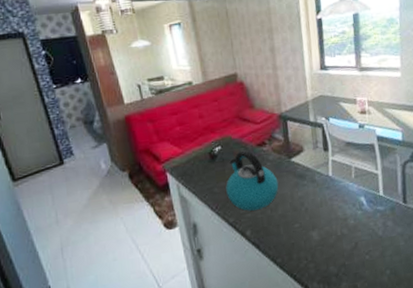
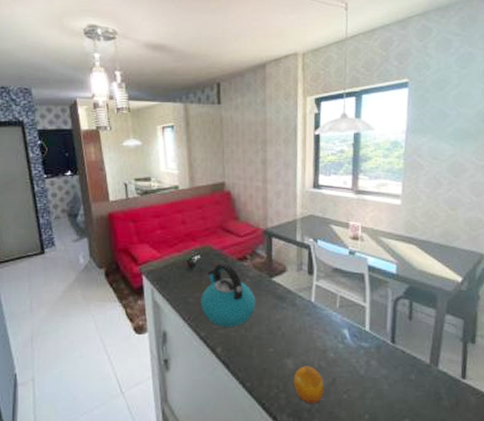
fruit: none [319,235,349,270] -> present [293,366,325,405]

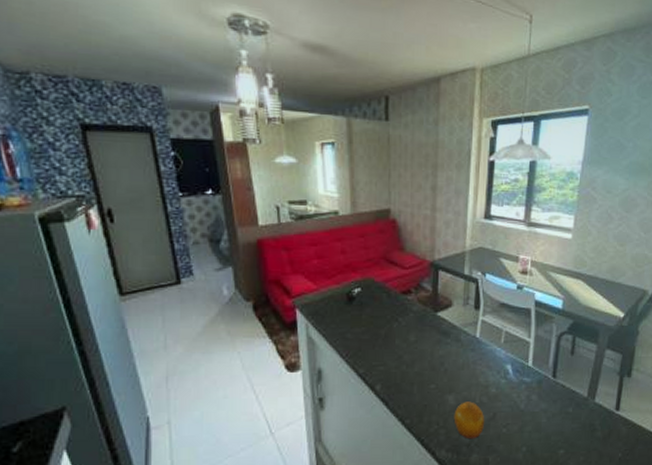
kettle: present [201,263,256,327] -> none [360,296,419,364]

